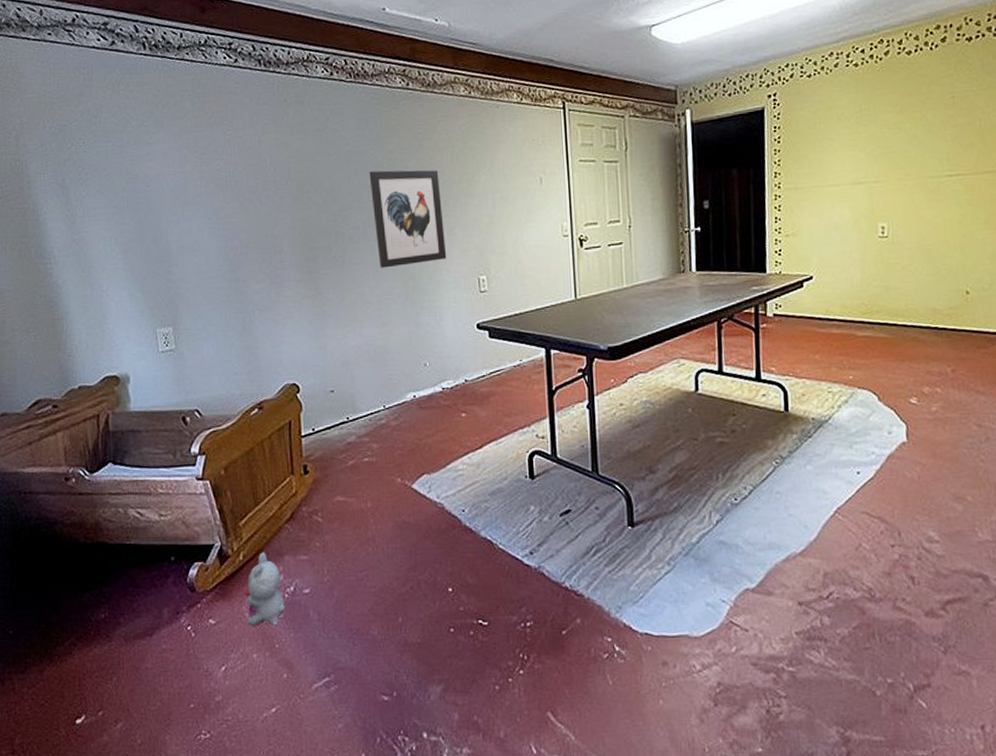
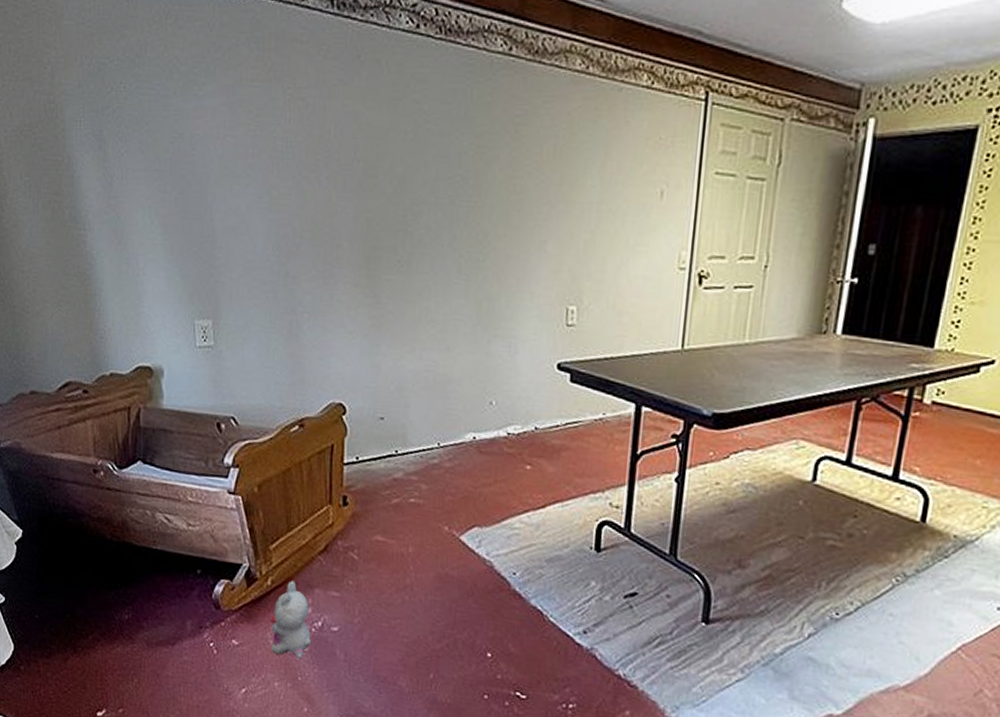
wall art: present [369,170,447,268] -> none [450,159,535,282]

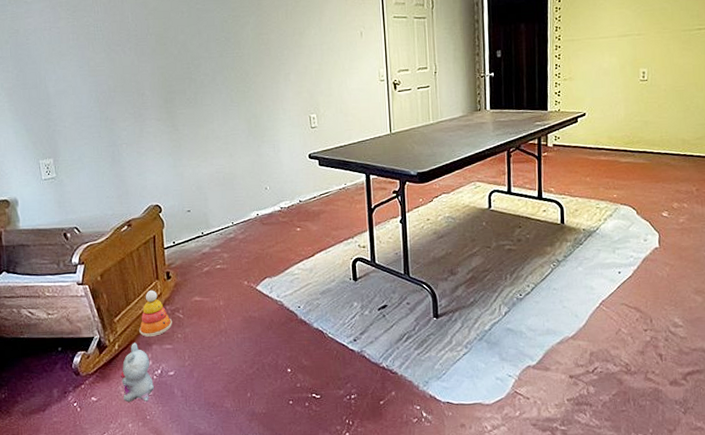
stacking toy: none [300,516,343,578] -> present [139,290,172,337]

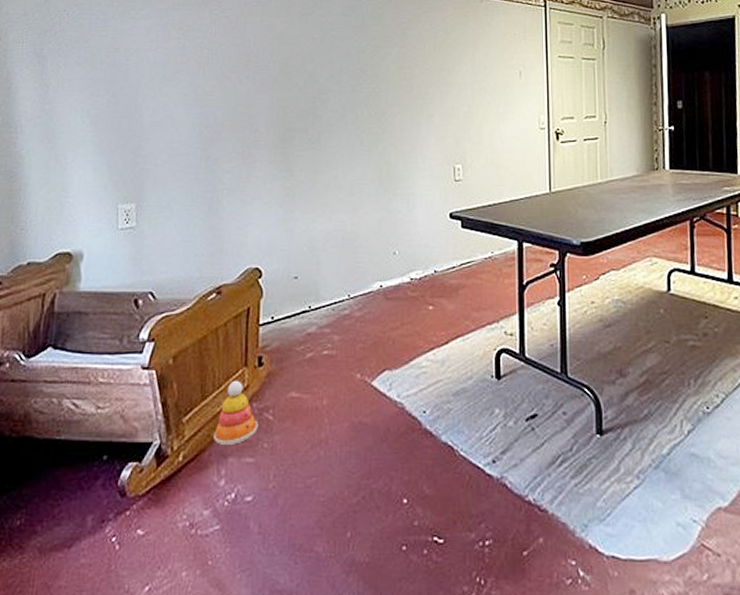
plush toy: present [120,343,154,402] -> none [180,453,223,539]

